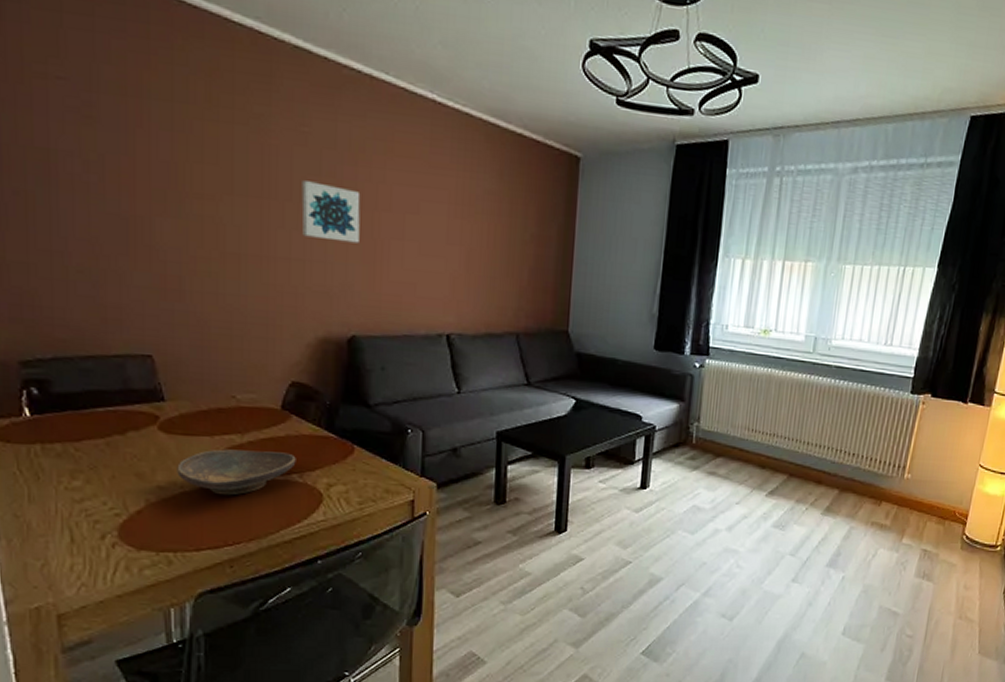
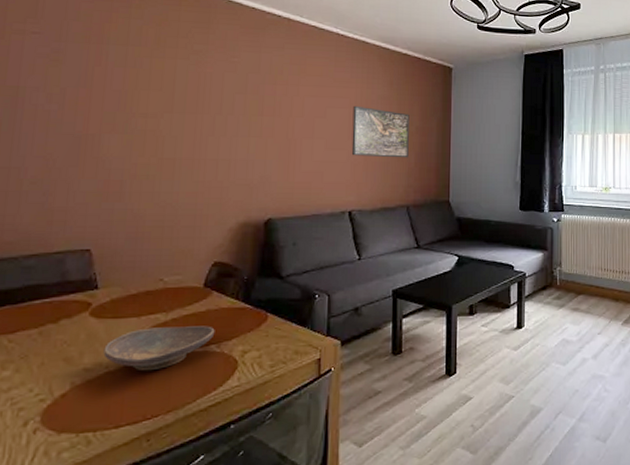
wall art: present [301,180,361,244] -> none [229,98,279,144]
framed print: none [450,200,523,274] -> present [351,105,410,158]

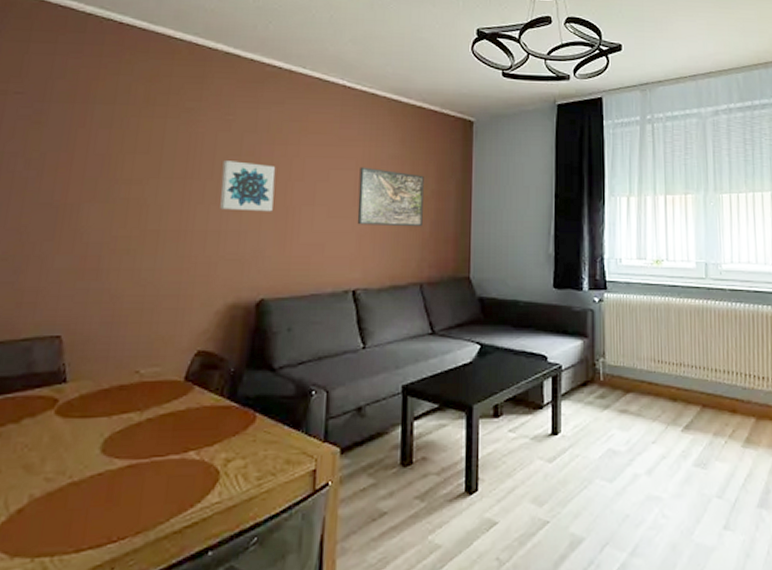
decorative bowl: present [103,326,215,371] -> none [67,428,195,483]
wall art: none [229,98,279,144] -> present [220,161,276,212]

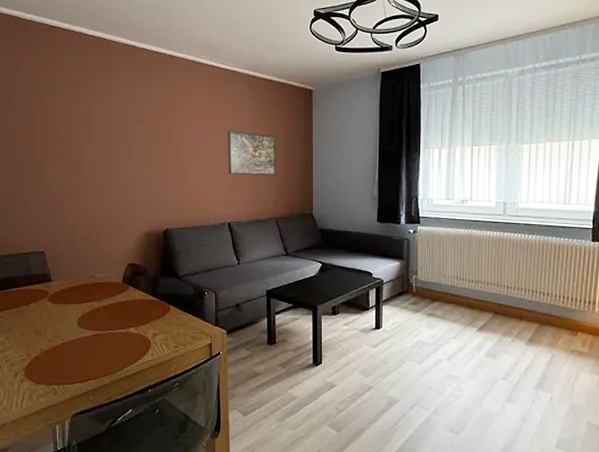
wall art: present [220,161,276,212] -> none [132,129,168,166]

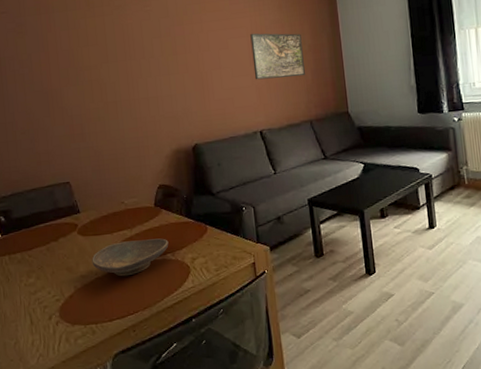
decorative bowl: none [59,312,133,344] -> present [92,238,169,277]

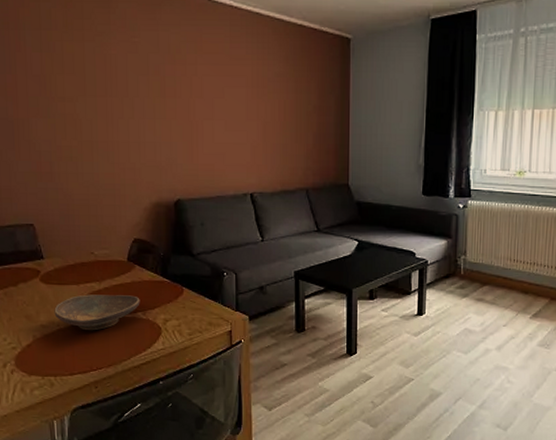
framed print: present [250,33,305,80] -> none [250,84,307,139]

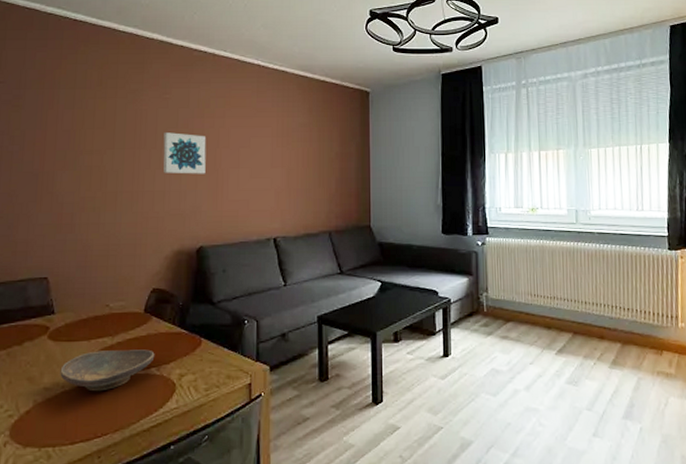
wall art: none [135,80,180,125] -> present [163,132,207,174]

